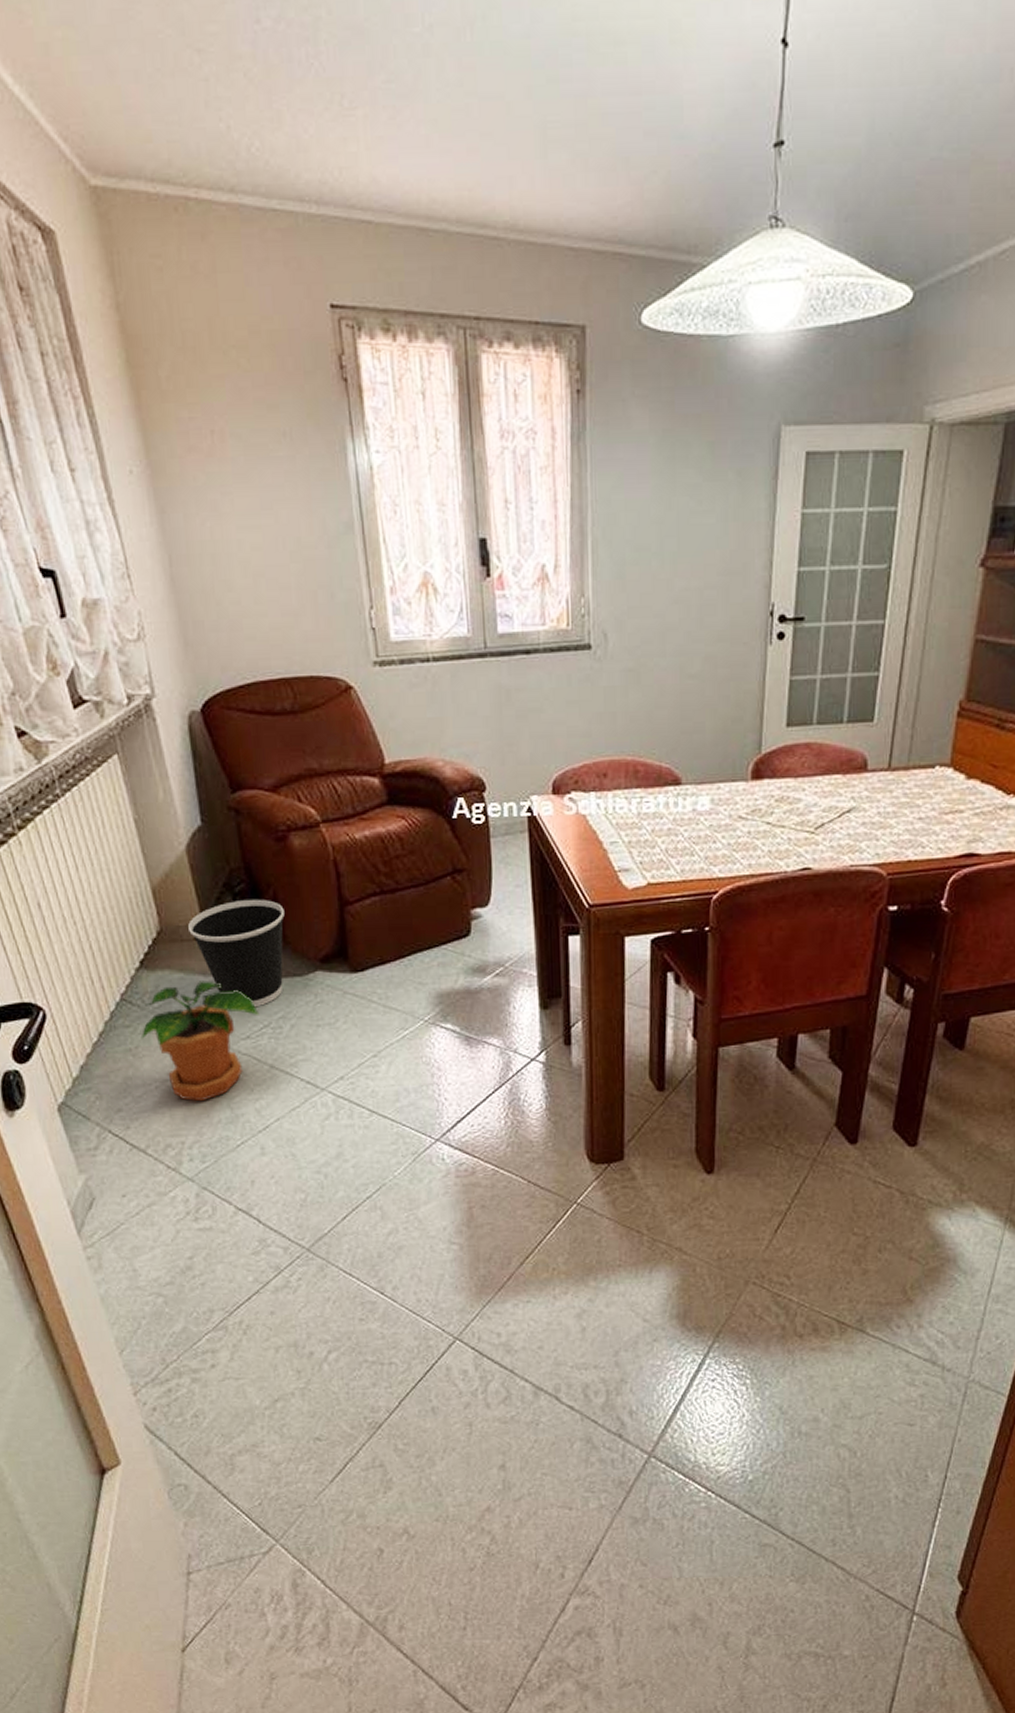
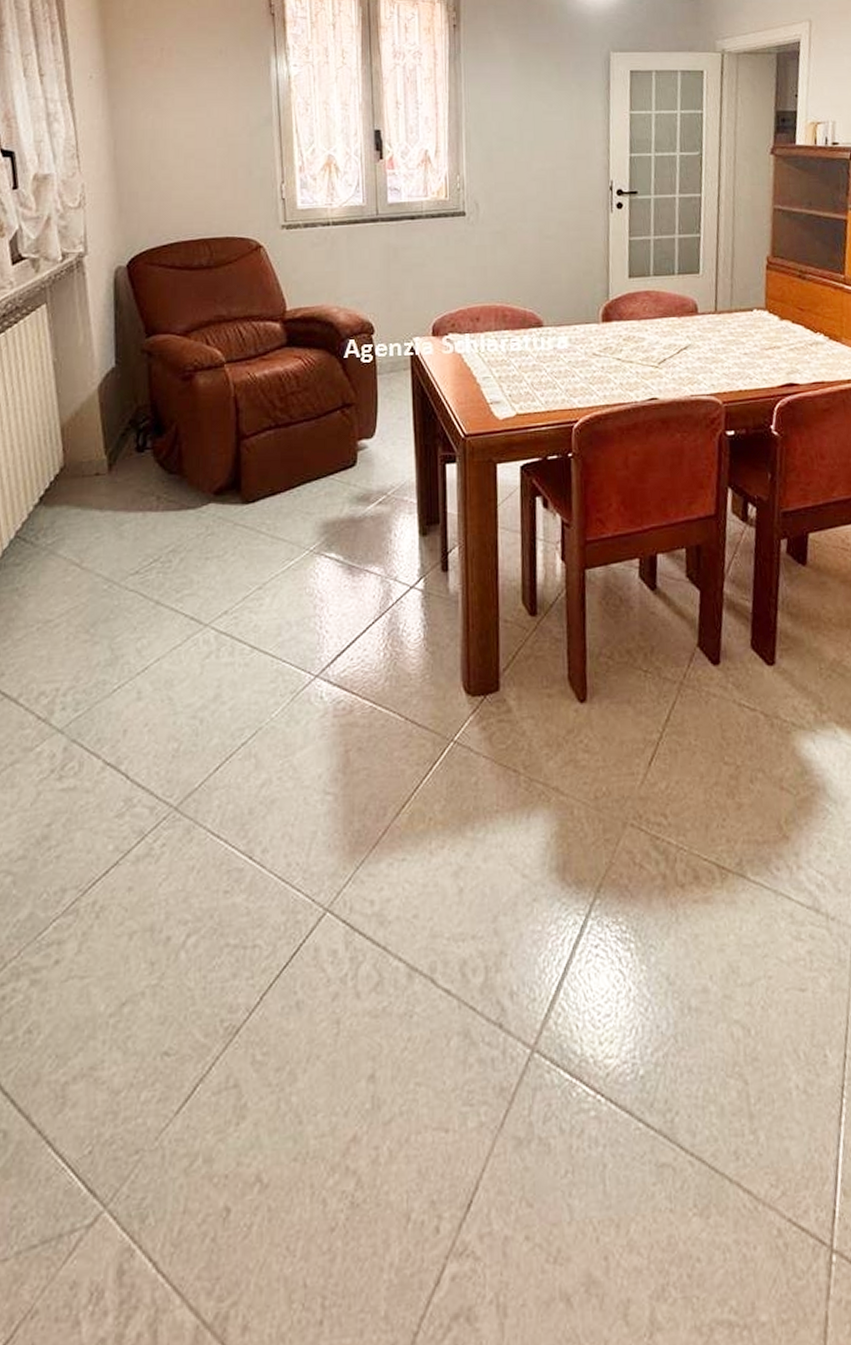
potted plant: present [140,981,260,1102] -> none [29,515,151,643]
wastebasket: present [188,899,285,1008] -> none [91,434,184,542]

